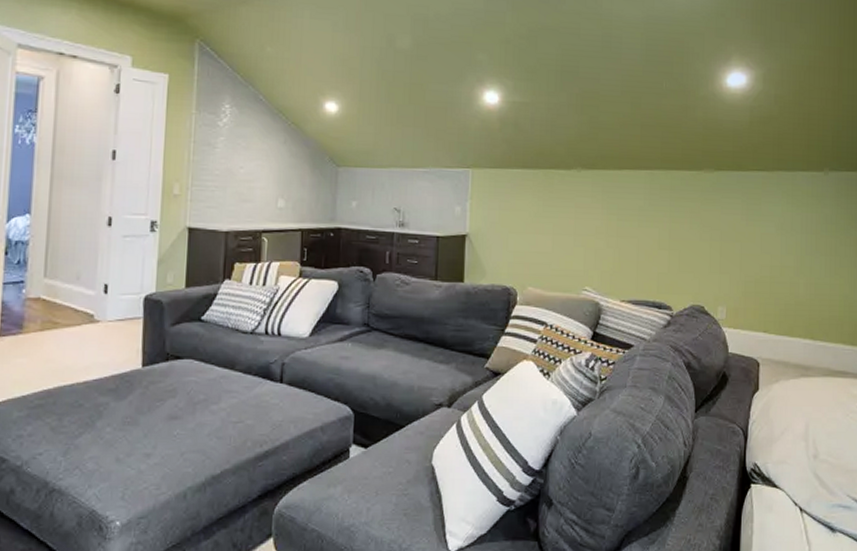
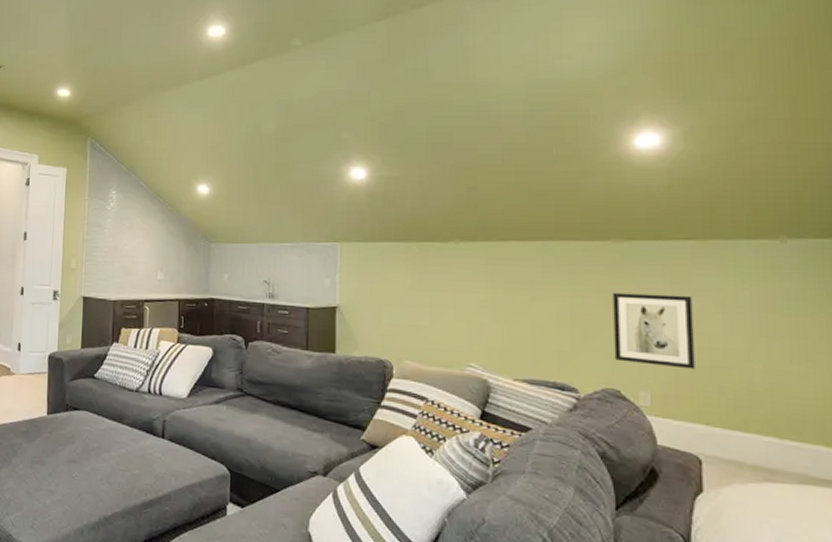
wall art: none [701,218,761,285] -> present [612,292,695,370]

